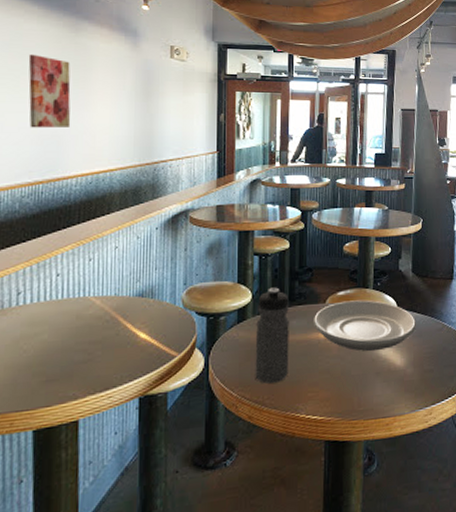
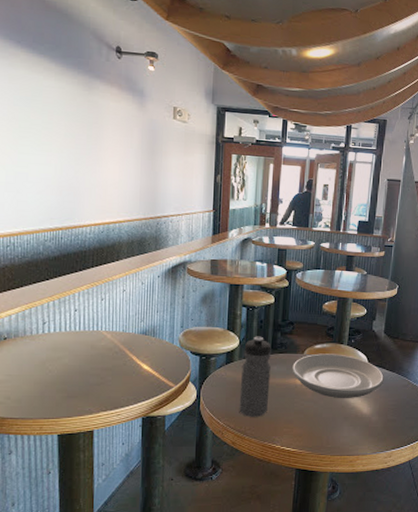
wall art: present [28,54,71,129] -> none [48,109,85,181]

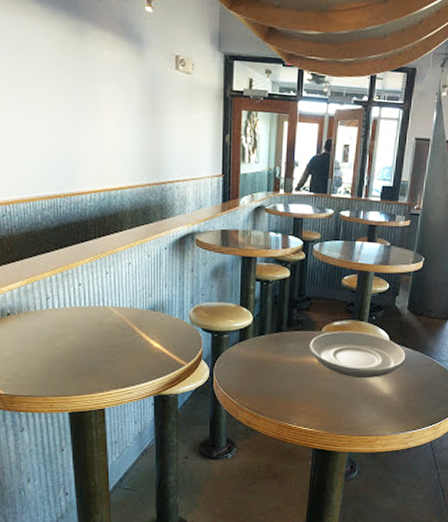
water bottle: present [239,336,271,417] -> none [254,312,287,396]

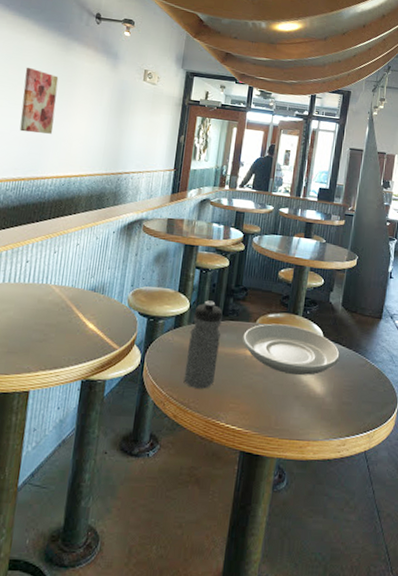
wall art: none [36,60,82,142] -> present [19,67,59,134]
water bottle: none [254,312,287,396] -> present [184,300,223,389]

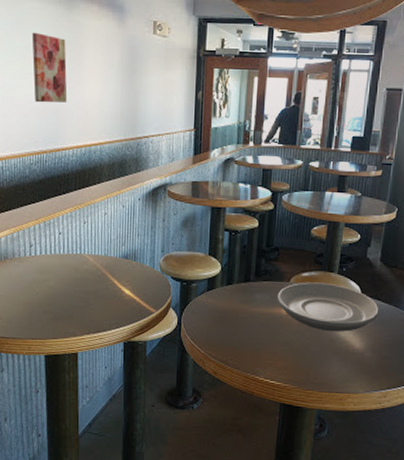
water bottle: present [184,300,223,389] -> none [221,262,255,347]

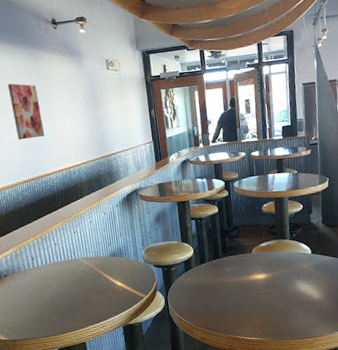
plate: present [276,282,380,332] -> none [243,248,330,289]

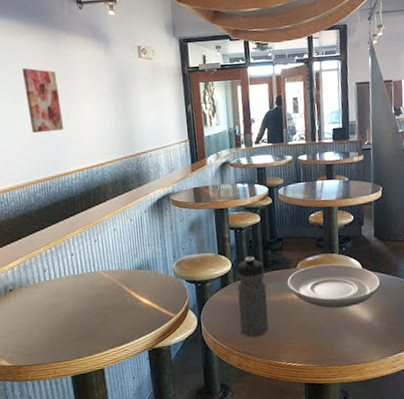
water bottle: none [198,243,228,315] -> present [237,256,269,337]
plate: none [243,248,330,289] -> present [286,263,382,309]

